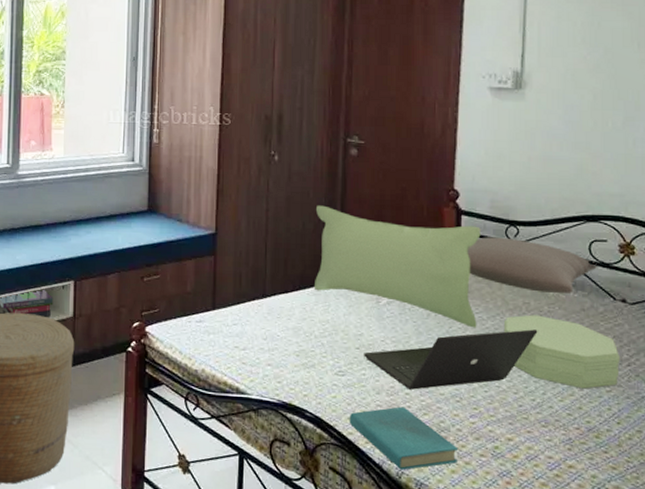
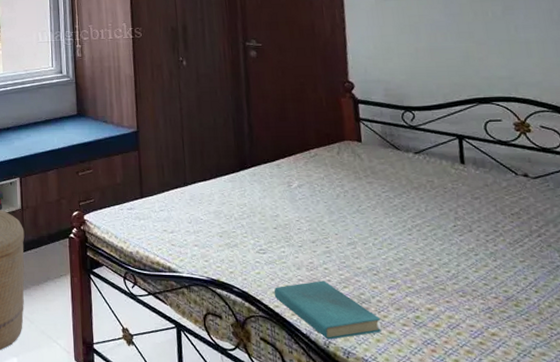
cushion: present [313,205,481,328] -> none [224,102,385,206]
laptop: present [364,329,538,390] -> none [281,205,445,265]
pillow: present [467,237,597,294] -> none [367,122,495,172]
decorative box: present [503,314,620,389] -> none [410,192,531,260]

